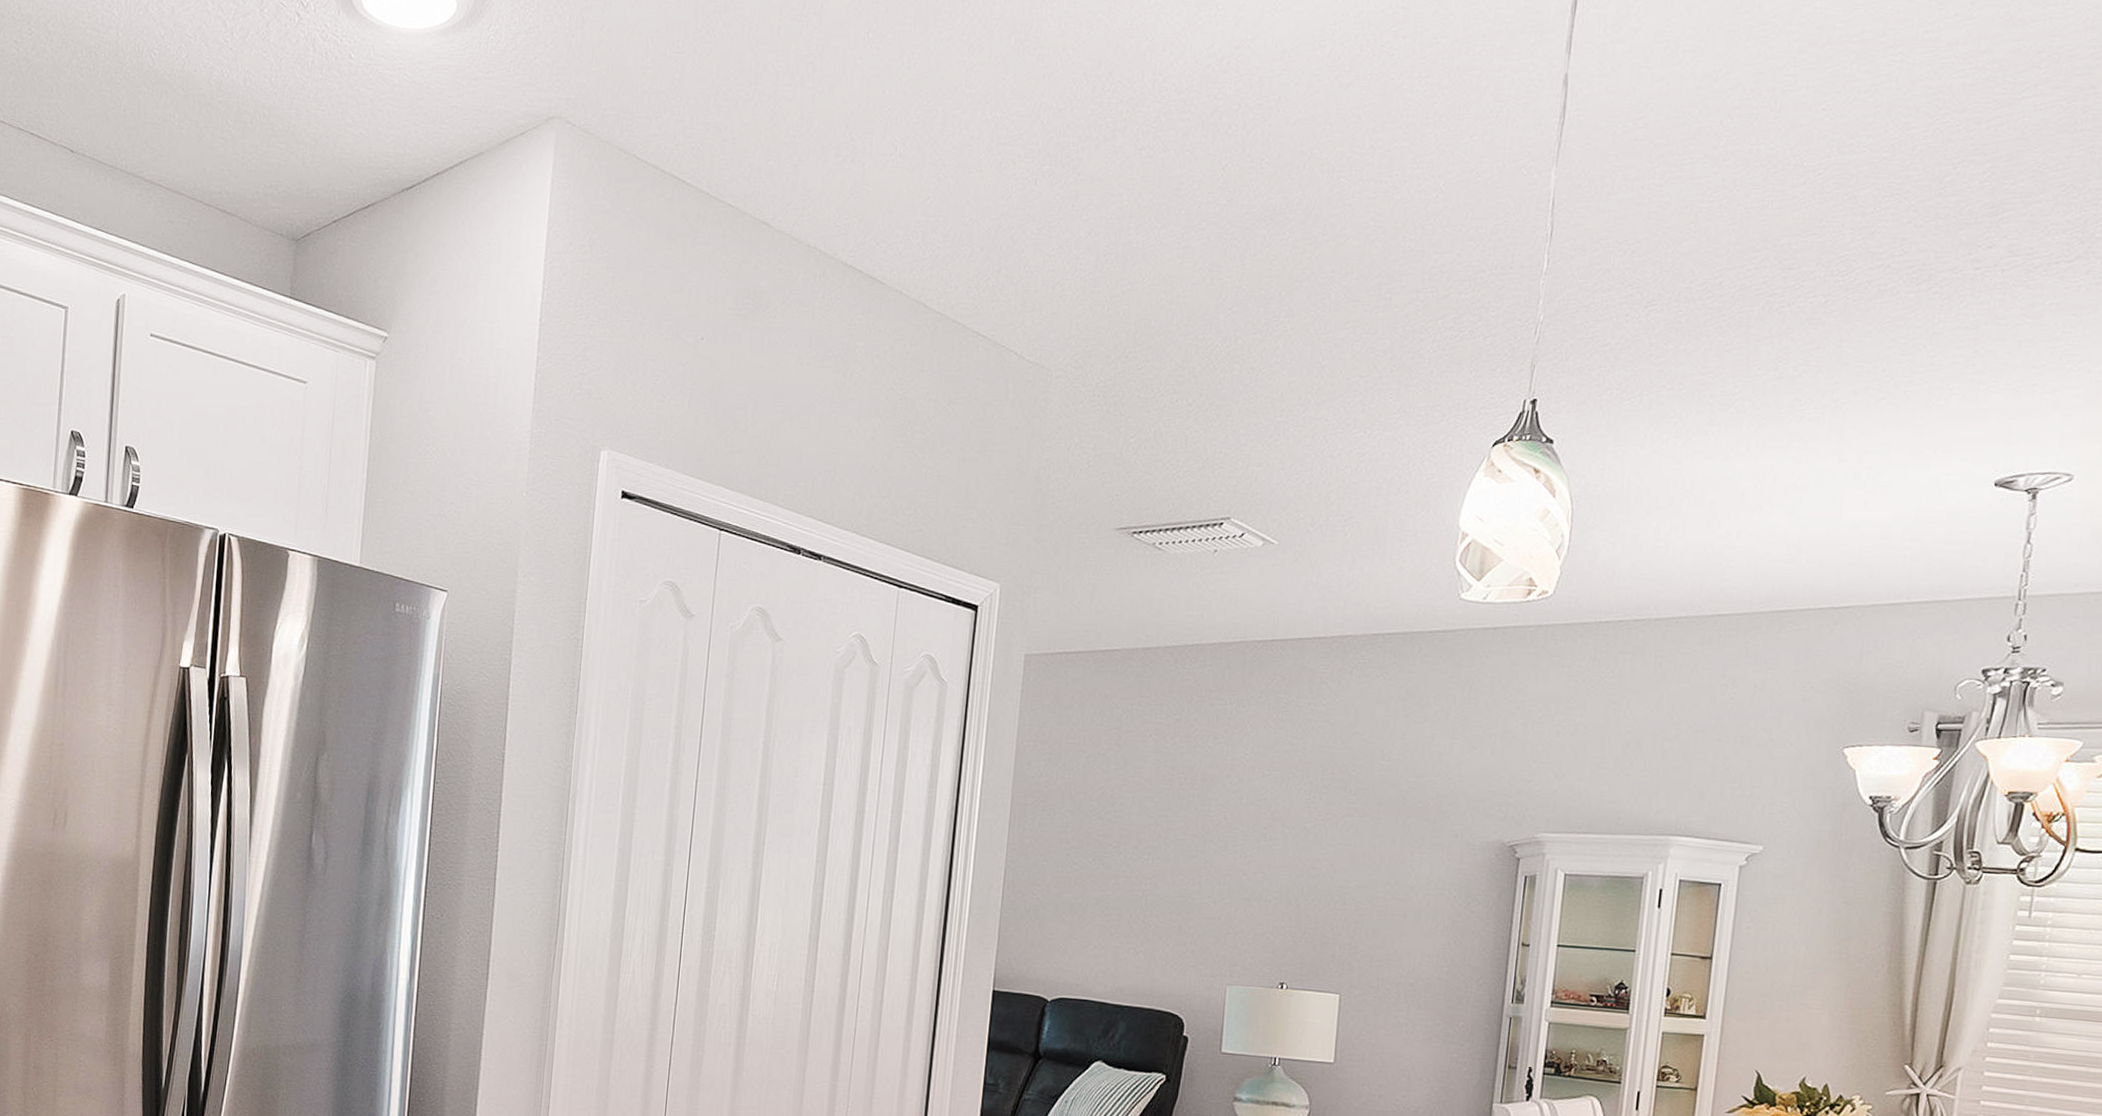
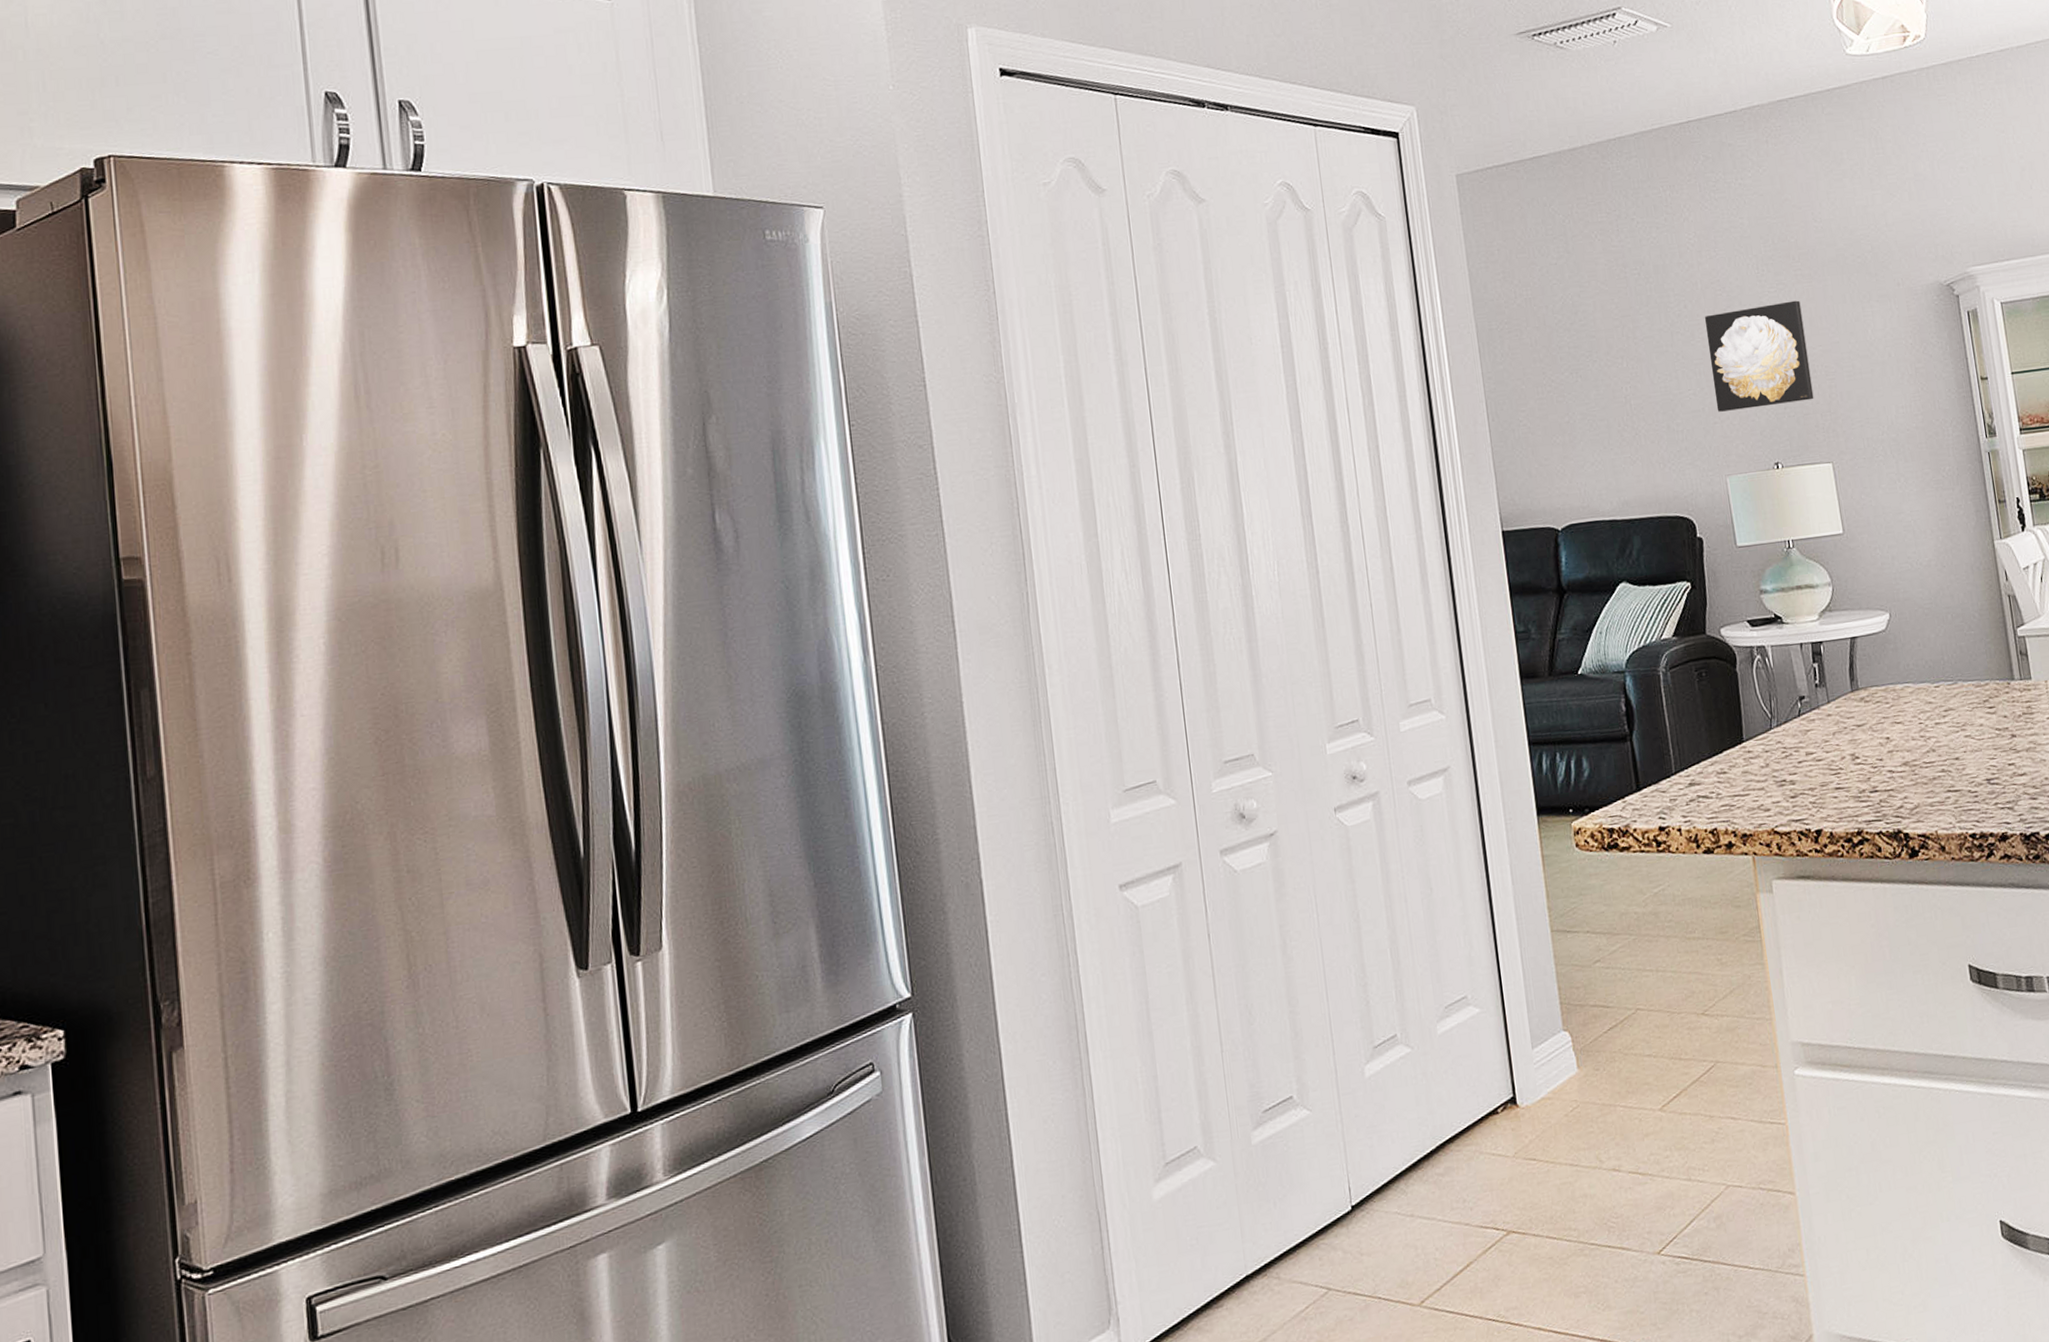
wall art: none [1233,830,1346,931] -> present [1704,300,1814,412]

